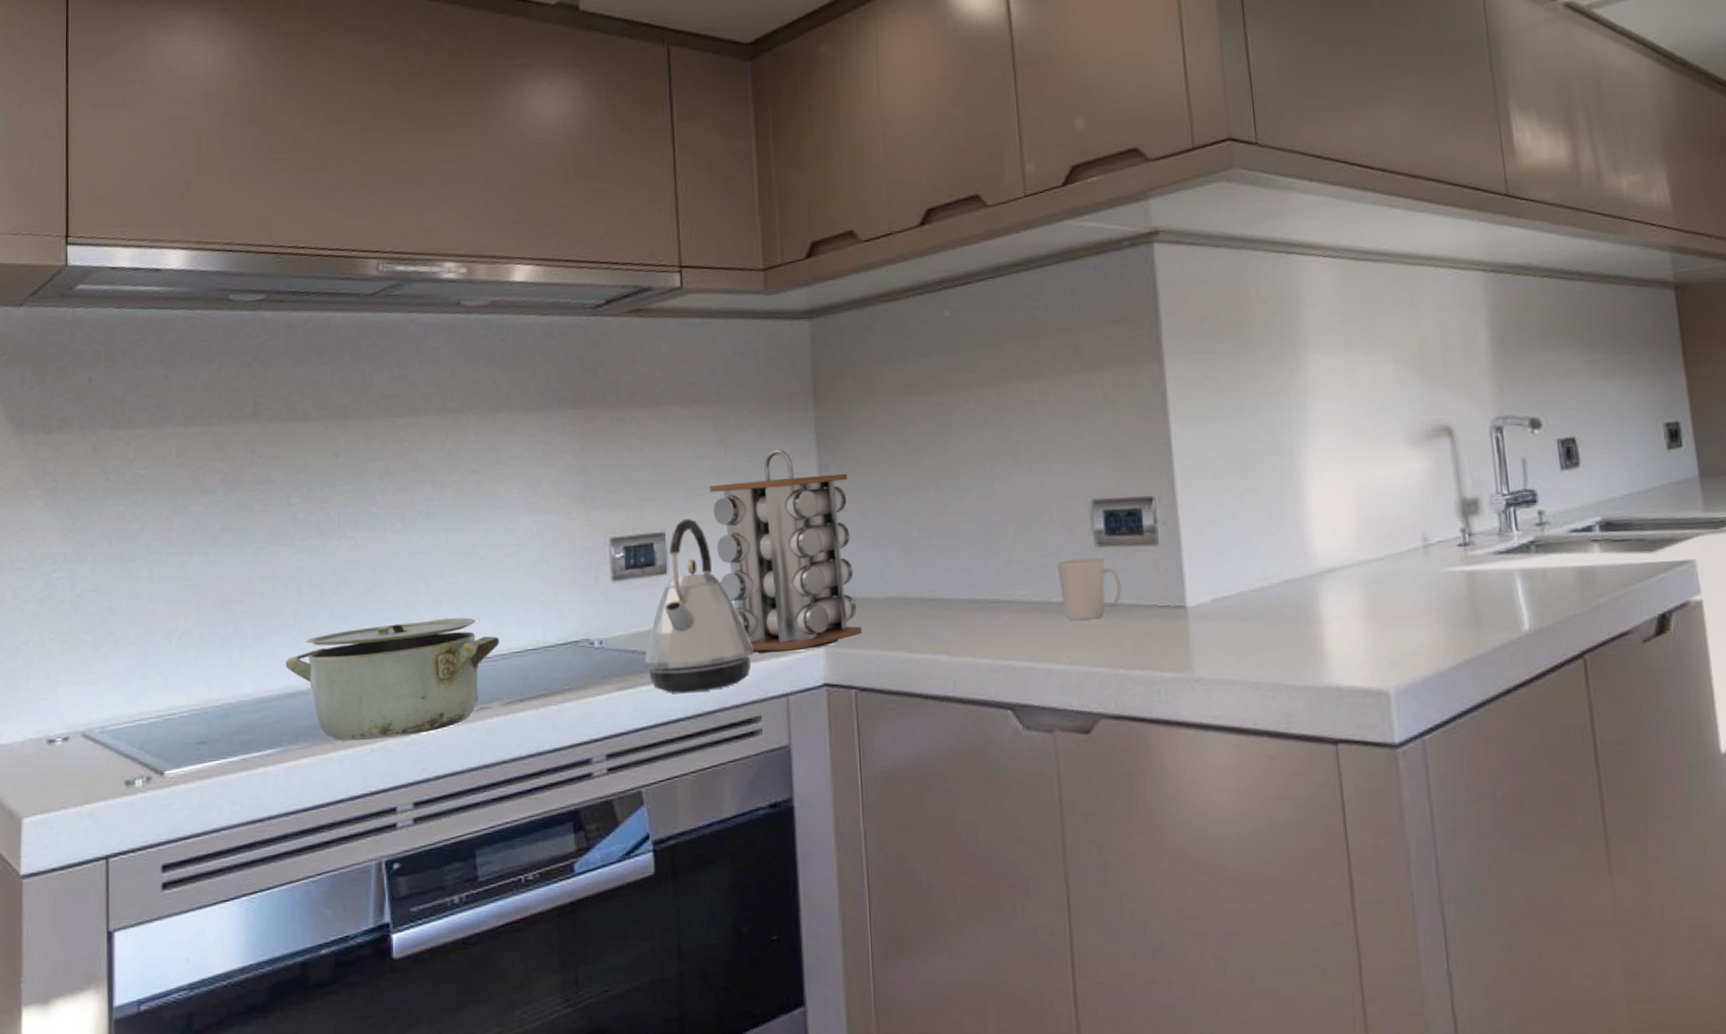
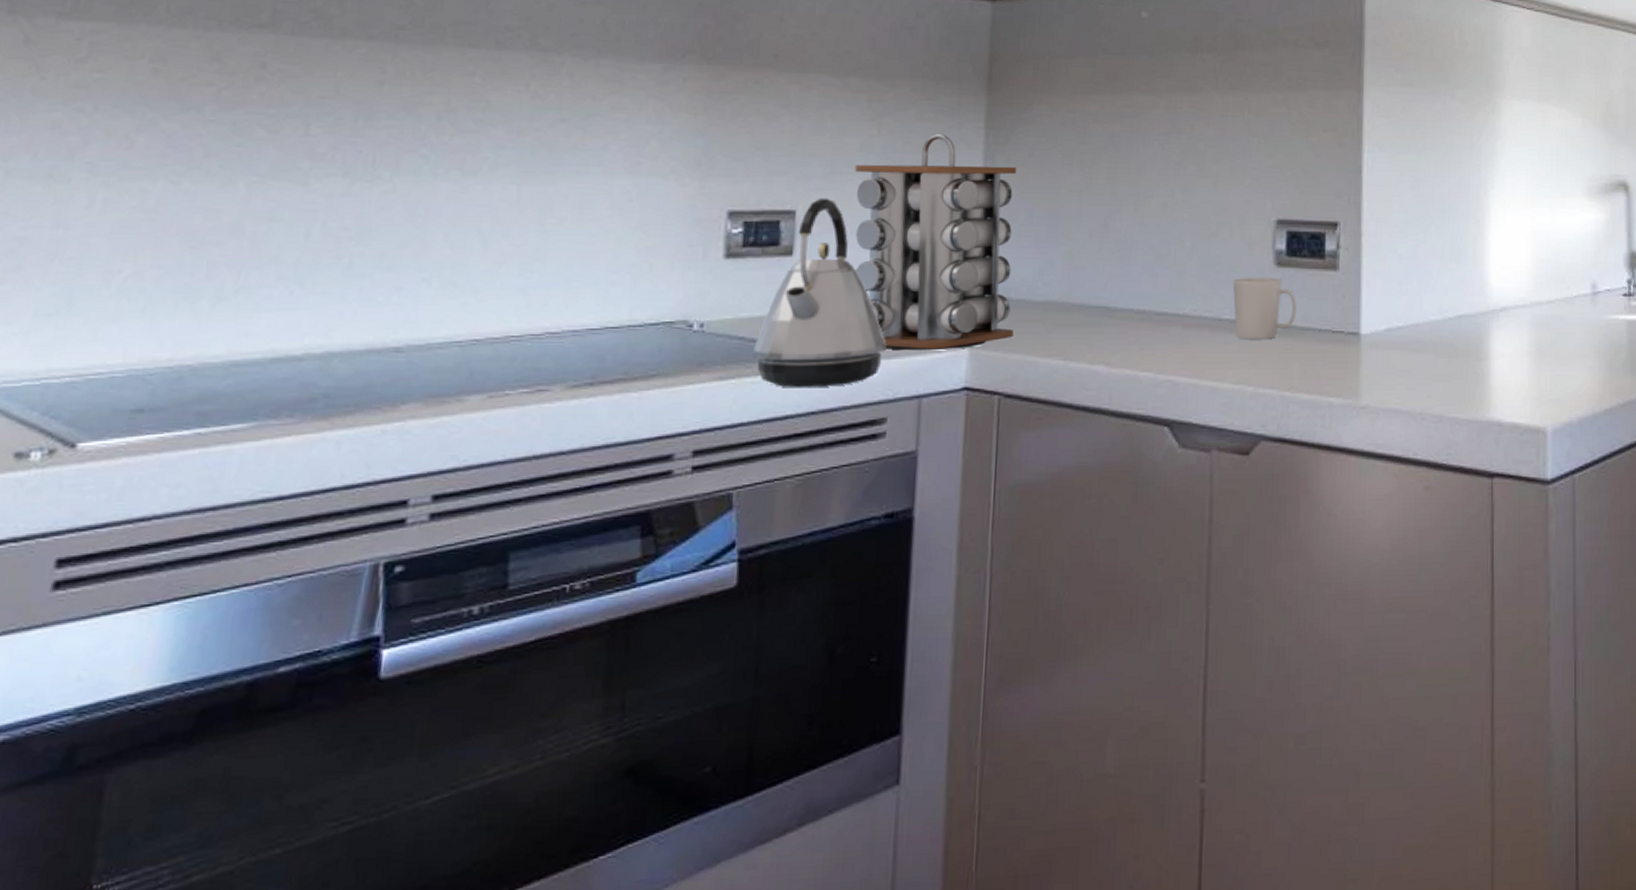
saucepan: present [285,617,500,742] -> none [274,285,573,420]

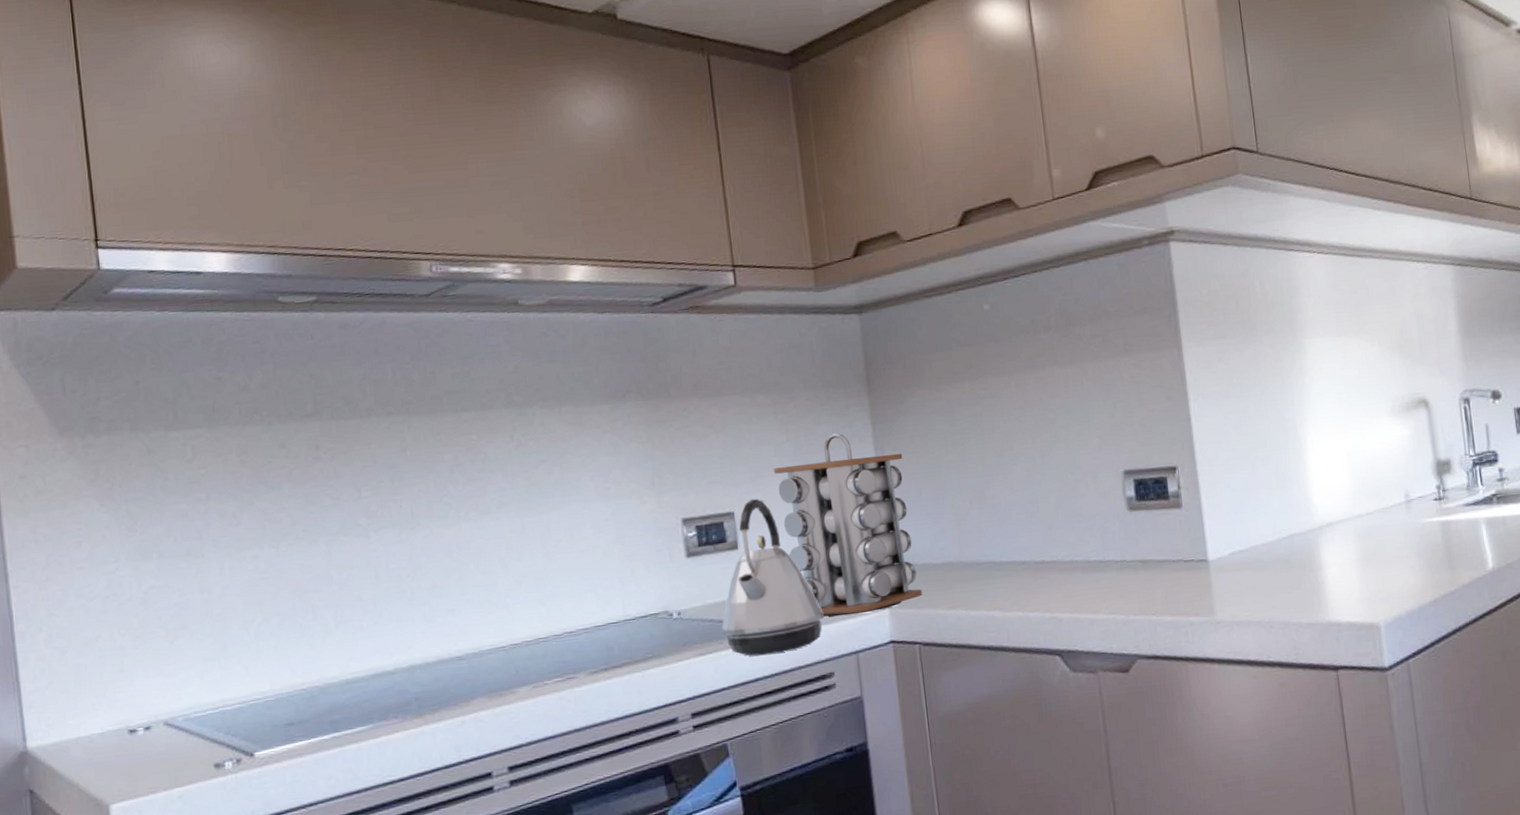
mug: present [1232,277,1297,339] -> none [1094,520,1152,576]

